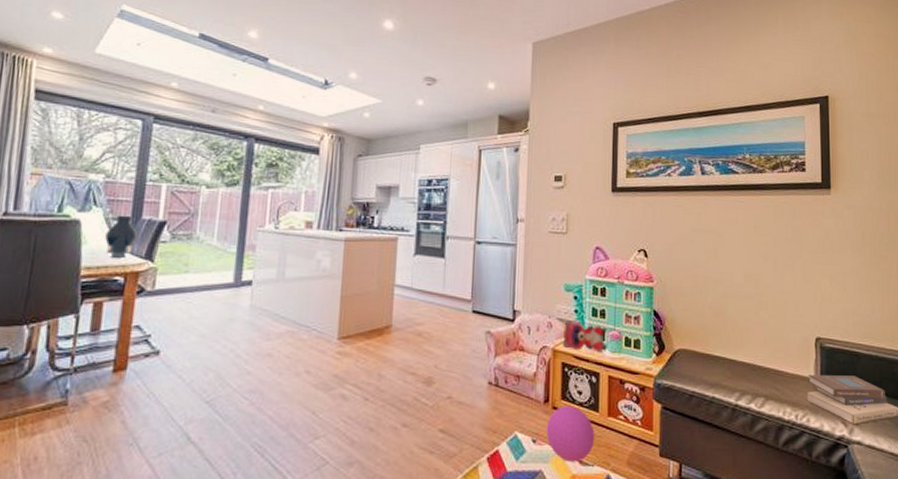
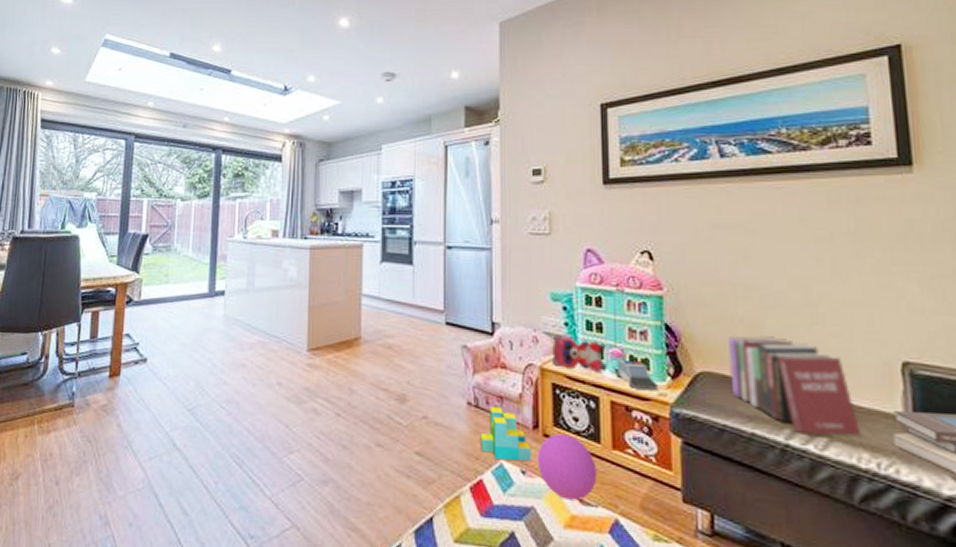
vase: present [105,215,137,258] -> none [99,229,125,270]
toy blocks: none [498,384,542,432] -> present [480,406,532,462]
toy car: none [612,340,647,366] -> present [614,359,659,391]
books: none [699,319,786,396] -> present [728,335,860,436]

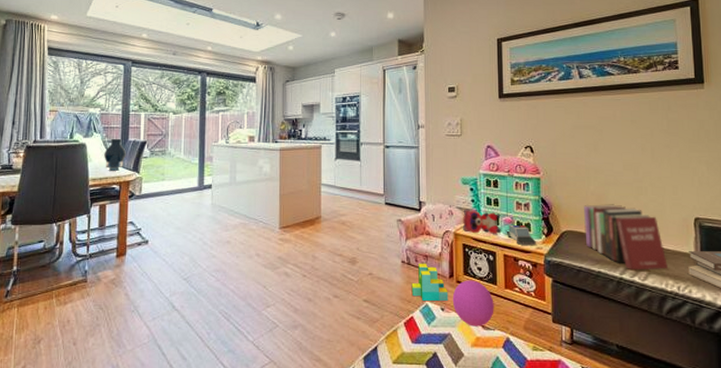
vase: none [99,229,125,270] -> present [104,138,126,171]

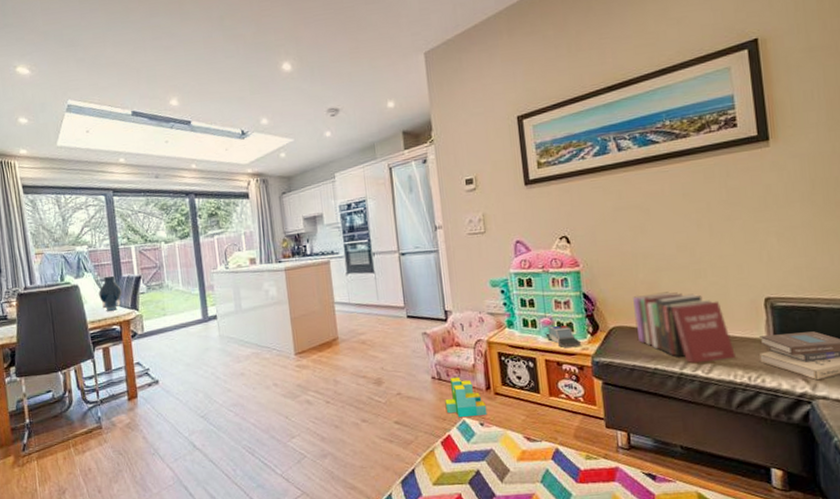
ball: present [452,280,494,327] -> none [491,390,539,440]
stuffed animal: present [462,209,501,234] -> none [494,313,540,340]

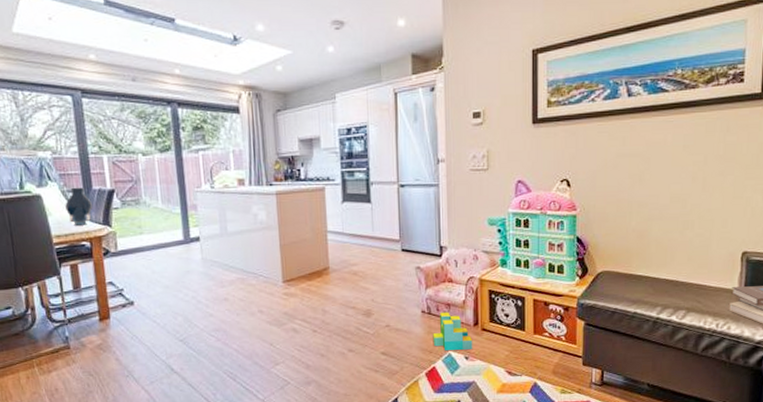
toy car: present [545,324,582,348] -> none [536,266,570,289]
books: present [633,292,735,364] -> none [622,240,708,310]

